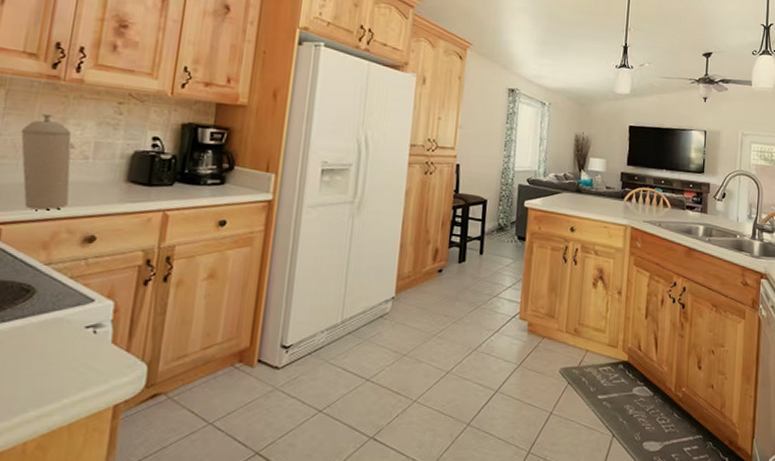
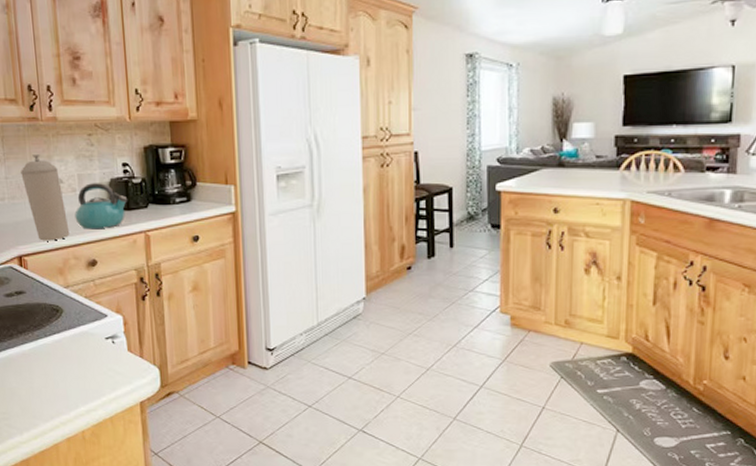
kettle: none [79,152,151,202] -> present [74,183,128,230]

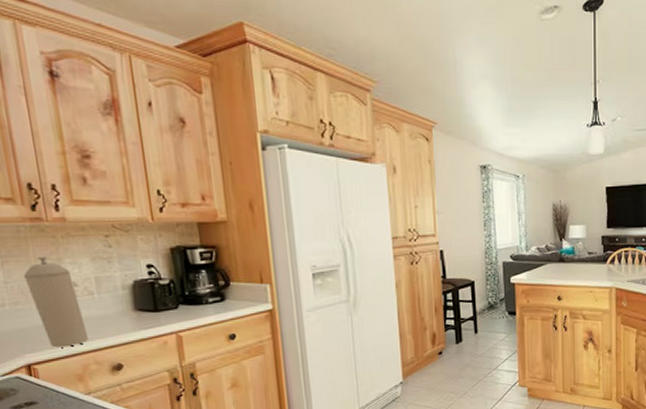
kettle: present [74,183,128,230] -> none [93,285,156,333]

